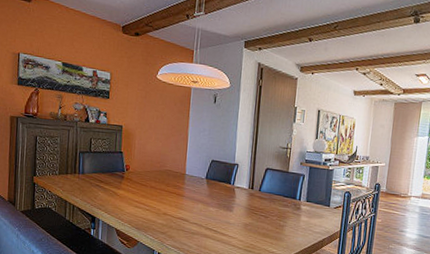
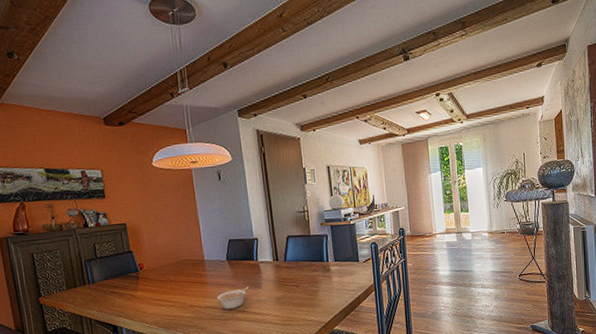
legume: none [190,207,221,225] -> present [217,286,249,309]

